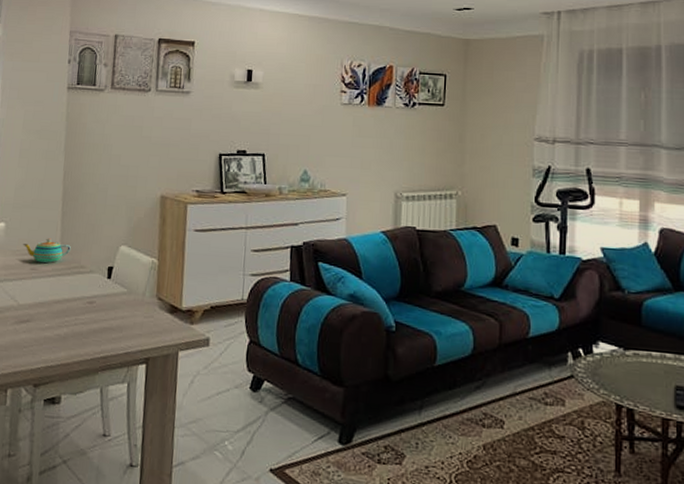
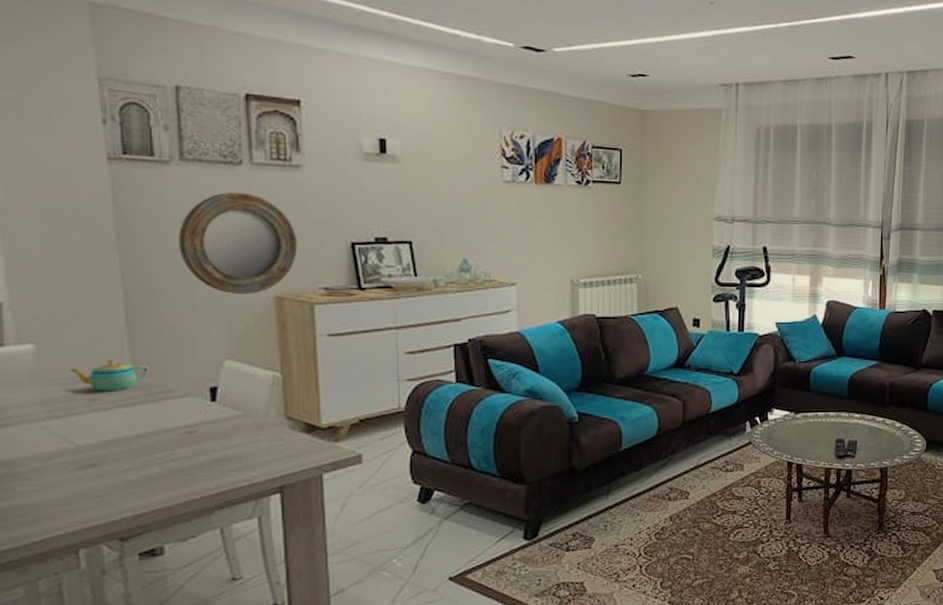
home mirror: none [102,112,181,193] -> present [179,192,298,294]

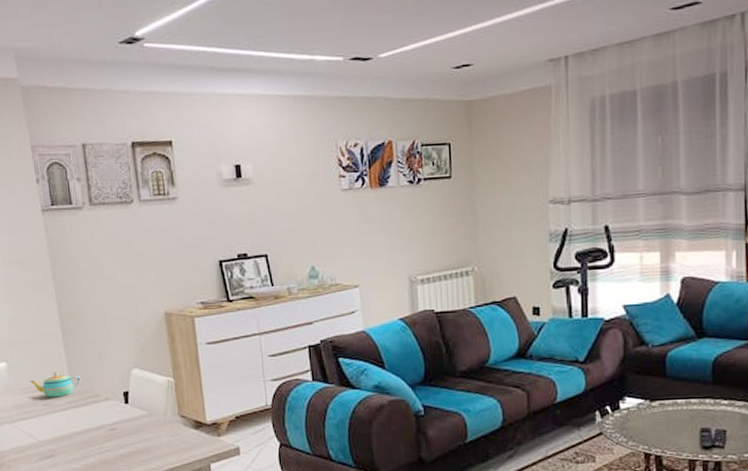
home mirror: present [179,192,298,294] -> none [93,226,179,313]

